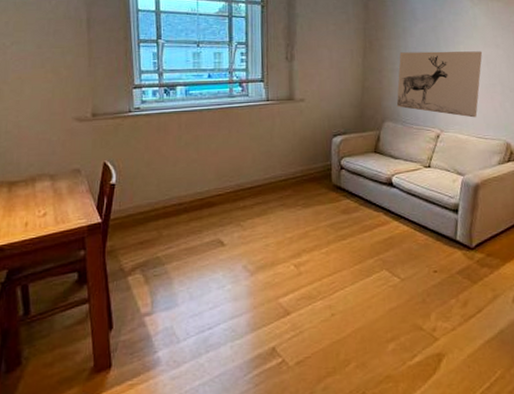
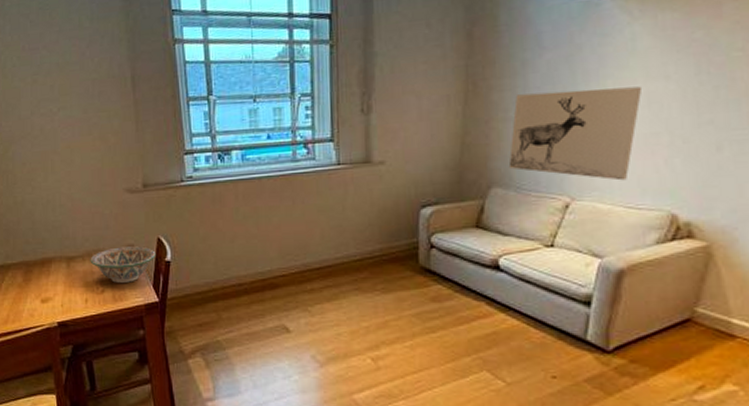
decorative bowl: none [33,170,101,206] -> present [90,246,156,283]

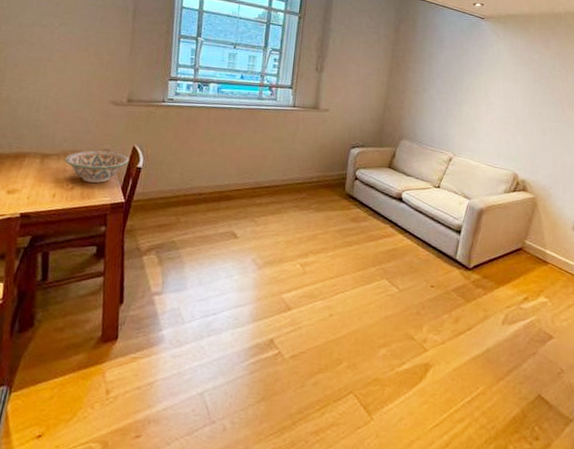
wall art: present [508,86,643,181] -> none [415,76,502,146]

